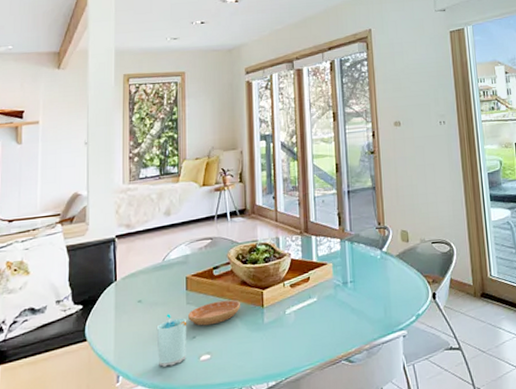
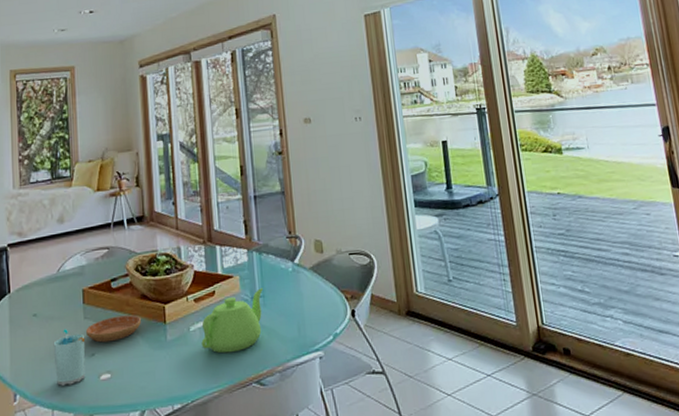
teapot: none [296,274,353,334] -> present [201,288,263,354]

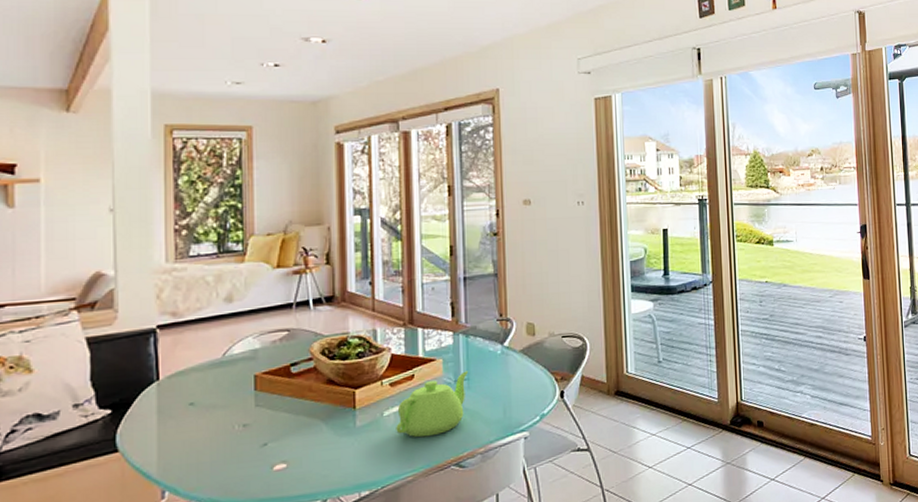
cup: present [53,329,86,386] -> none [215,418,256,479]
saucer: present [85,315,142,343] -> none [256,401,327,432]

